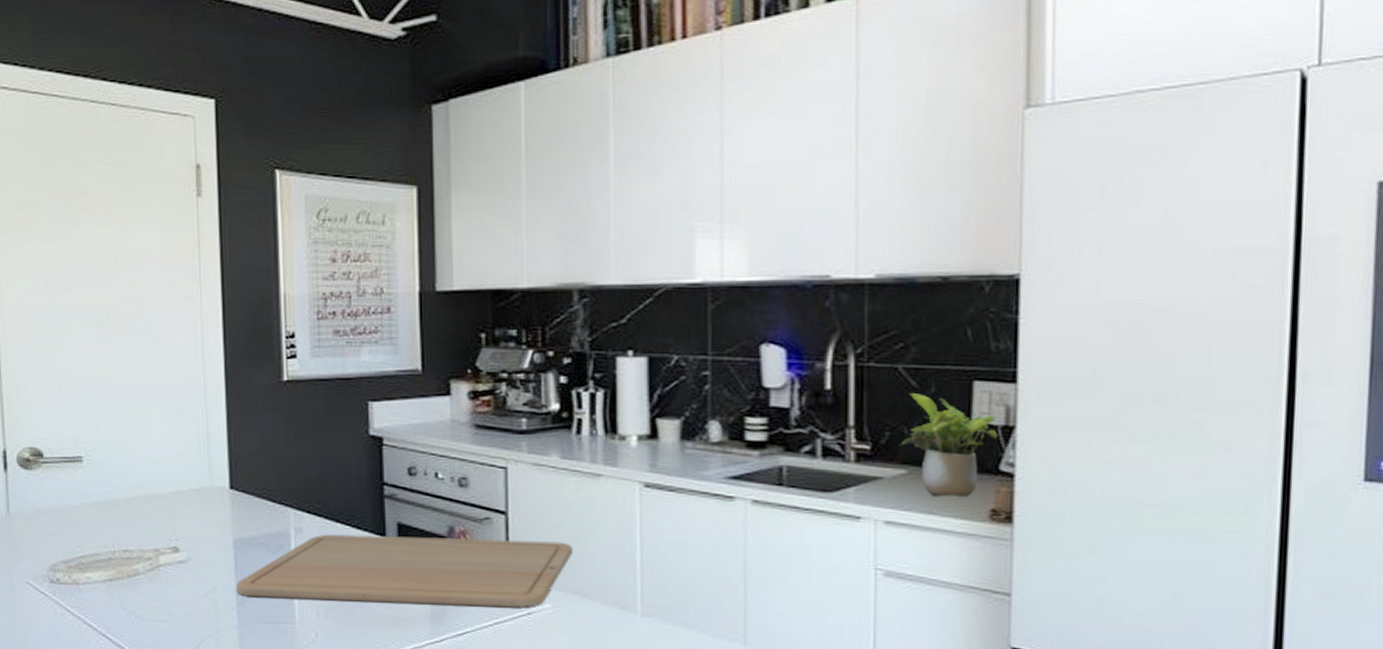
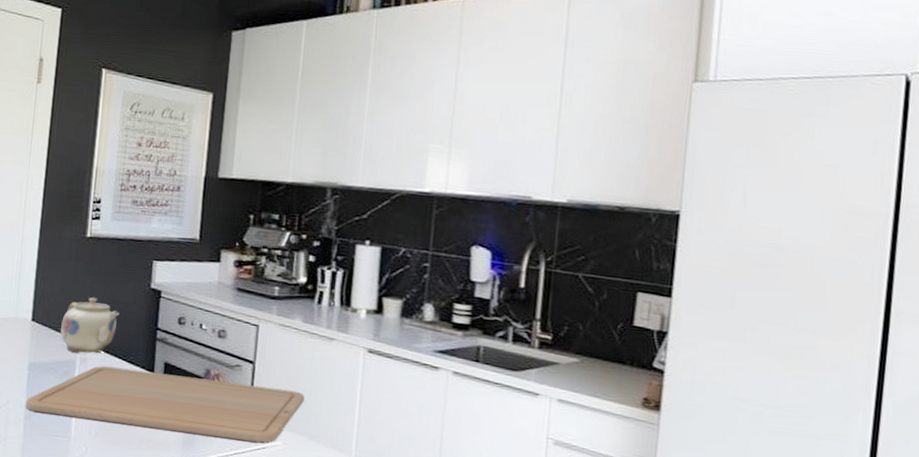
teapot: none [266,453,335,522] -> present [60,297,120,354]
potted plant: present [898,393,998,497] -> none [574,297,653,386]

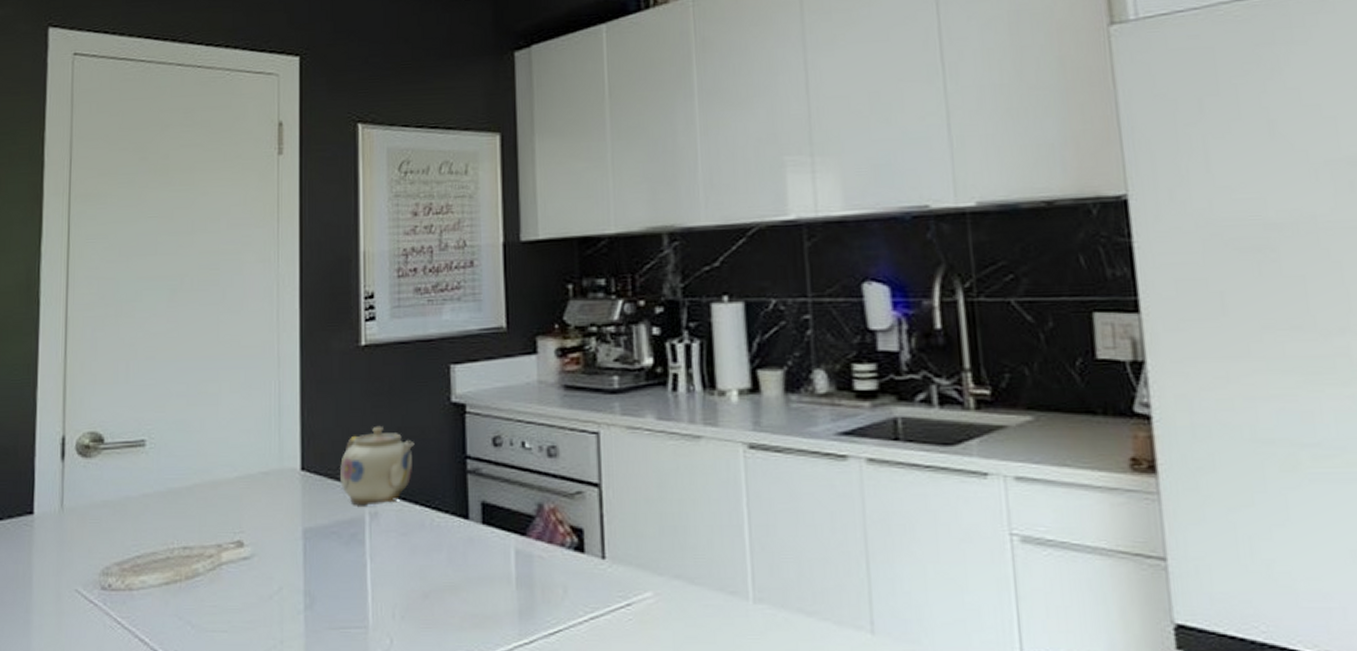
chopping board: present [25,366,305,443] -> none [304,517,674,597]

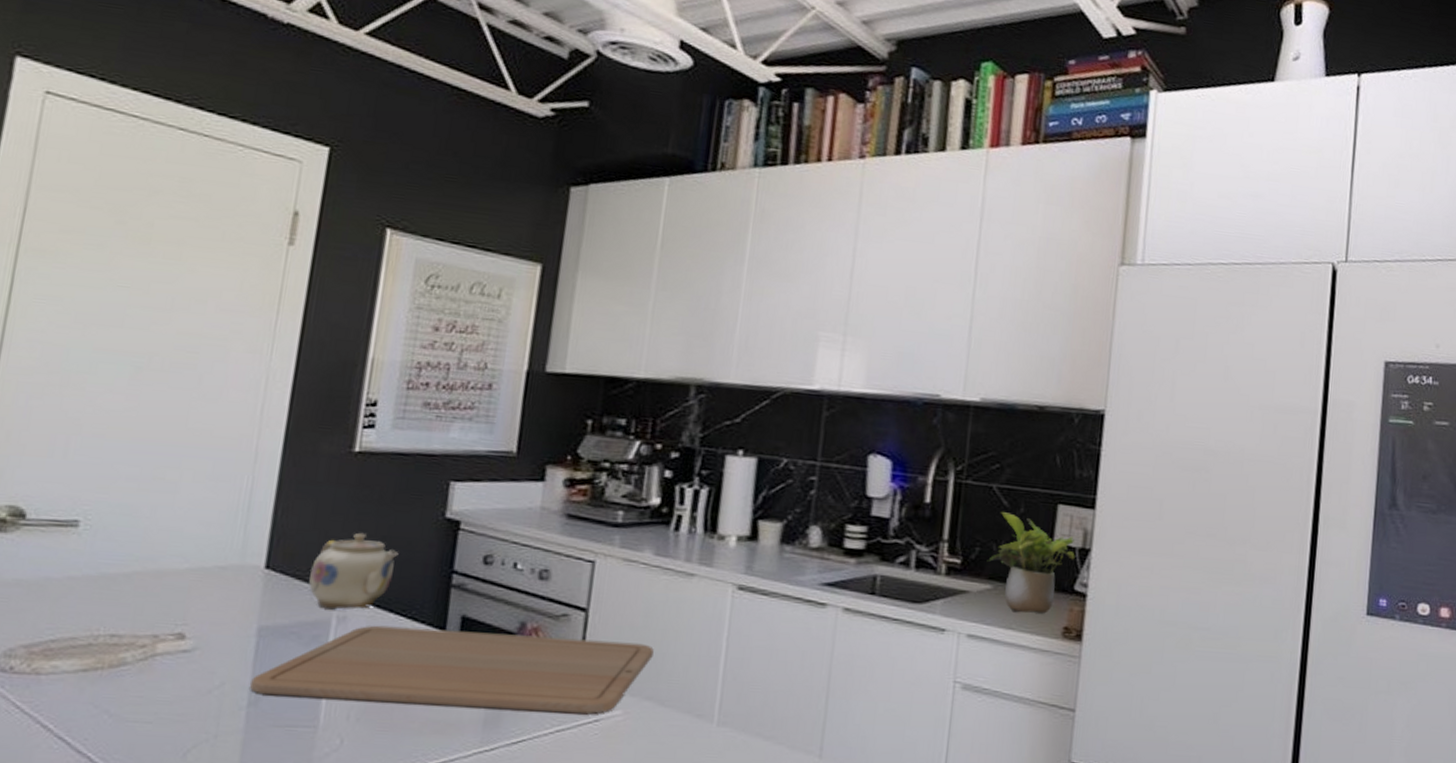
chopping board: none [304,517,674,597] -> present [250,625,654,714]
potted plant: none [1020,329,1127,446] -> present [987,512,1075,614]

